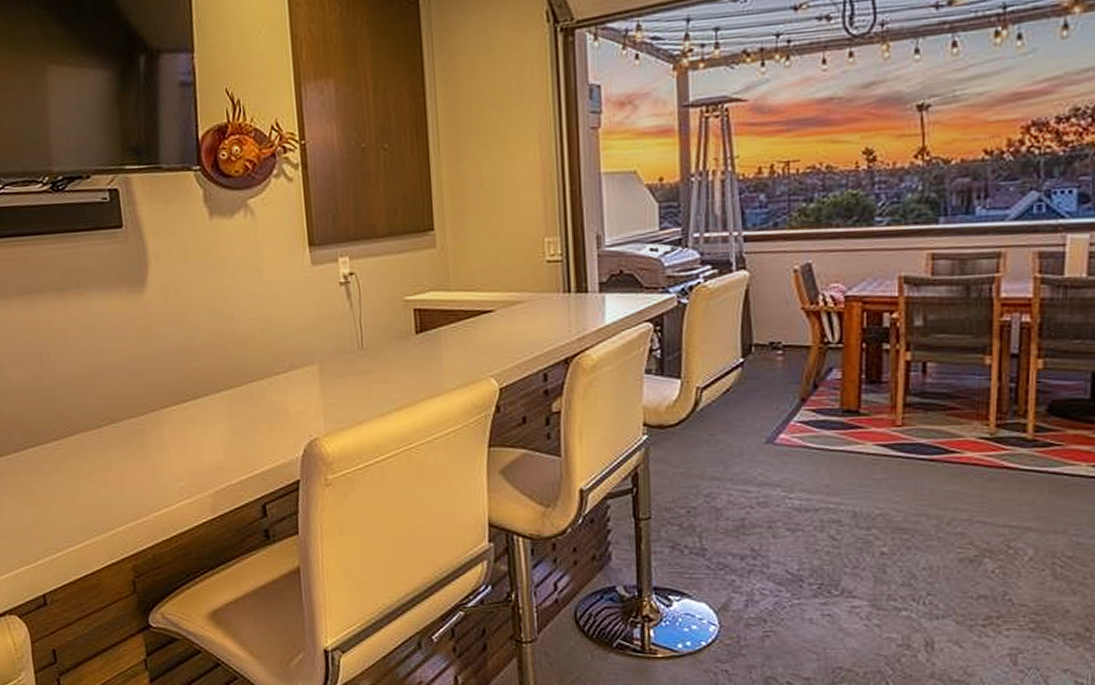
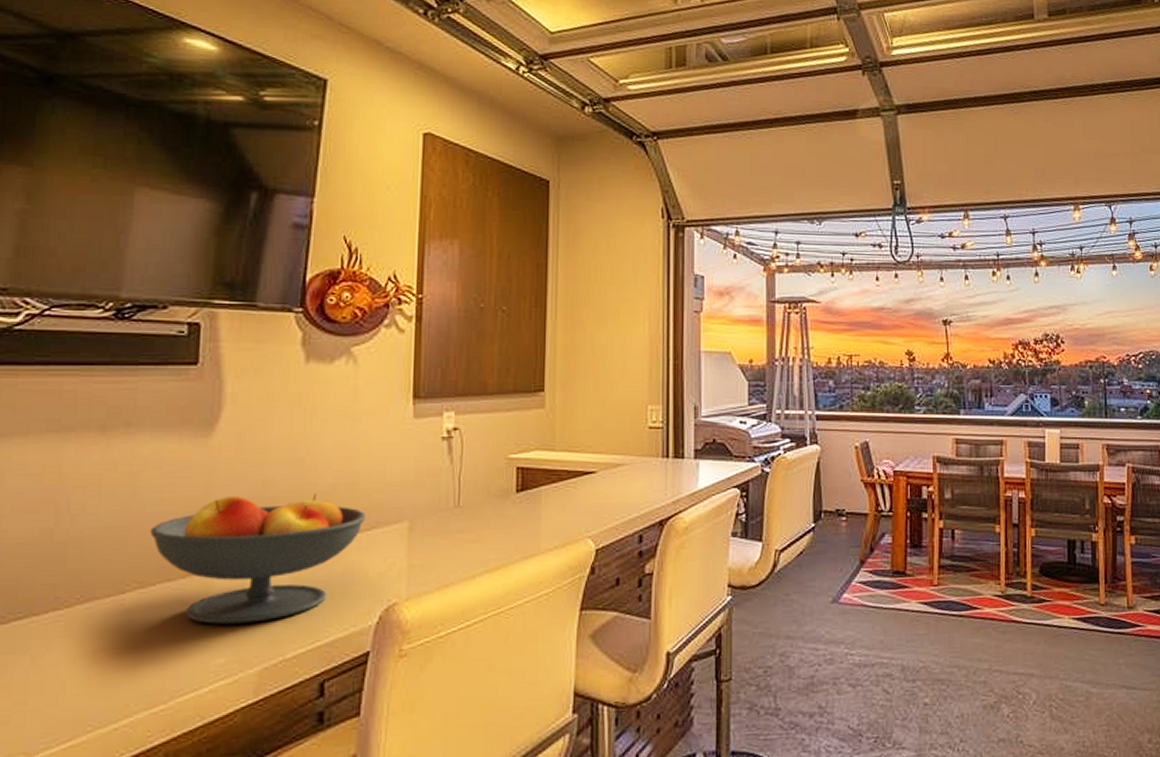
fruit bowl: none [110,341,281,454] -> present [149,494,366,625]

